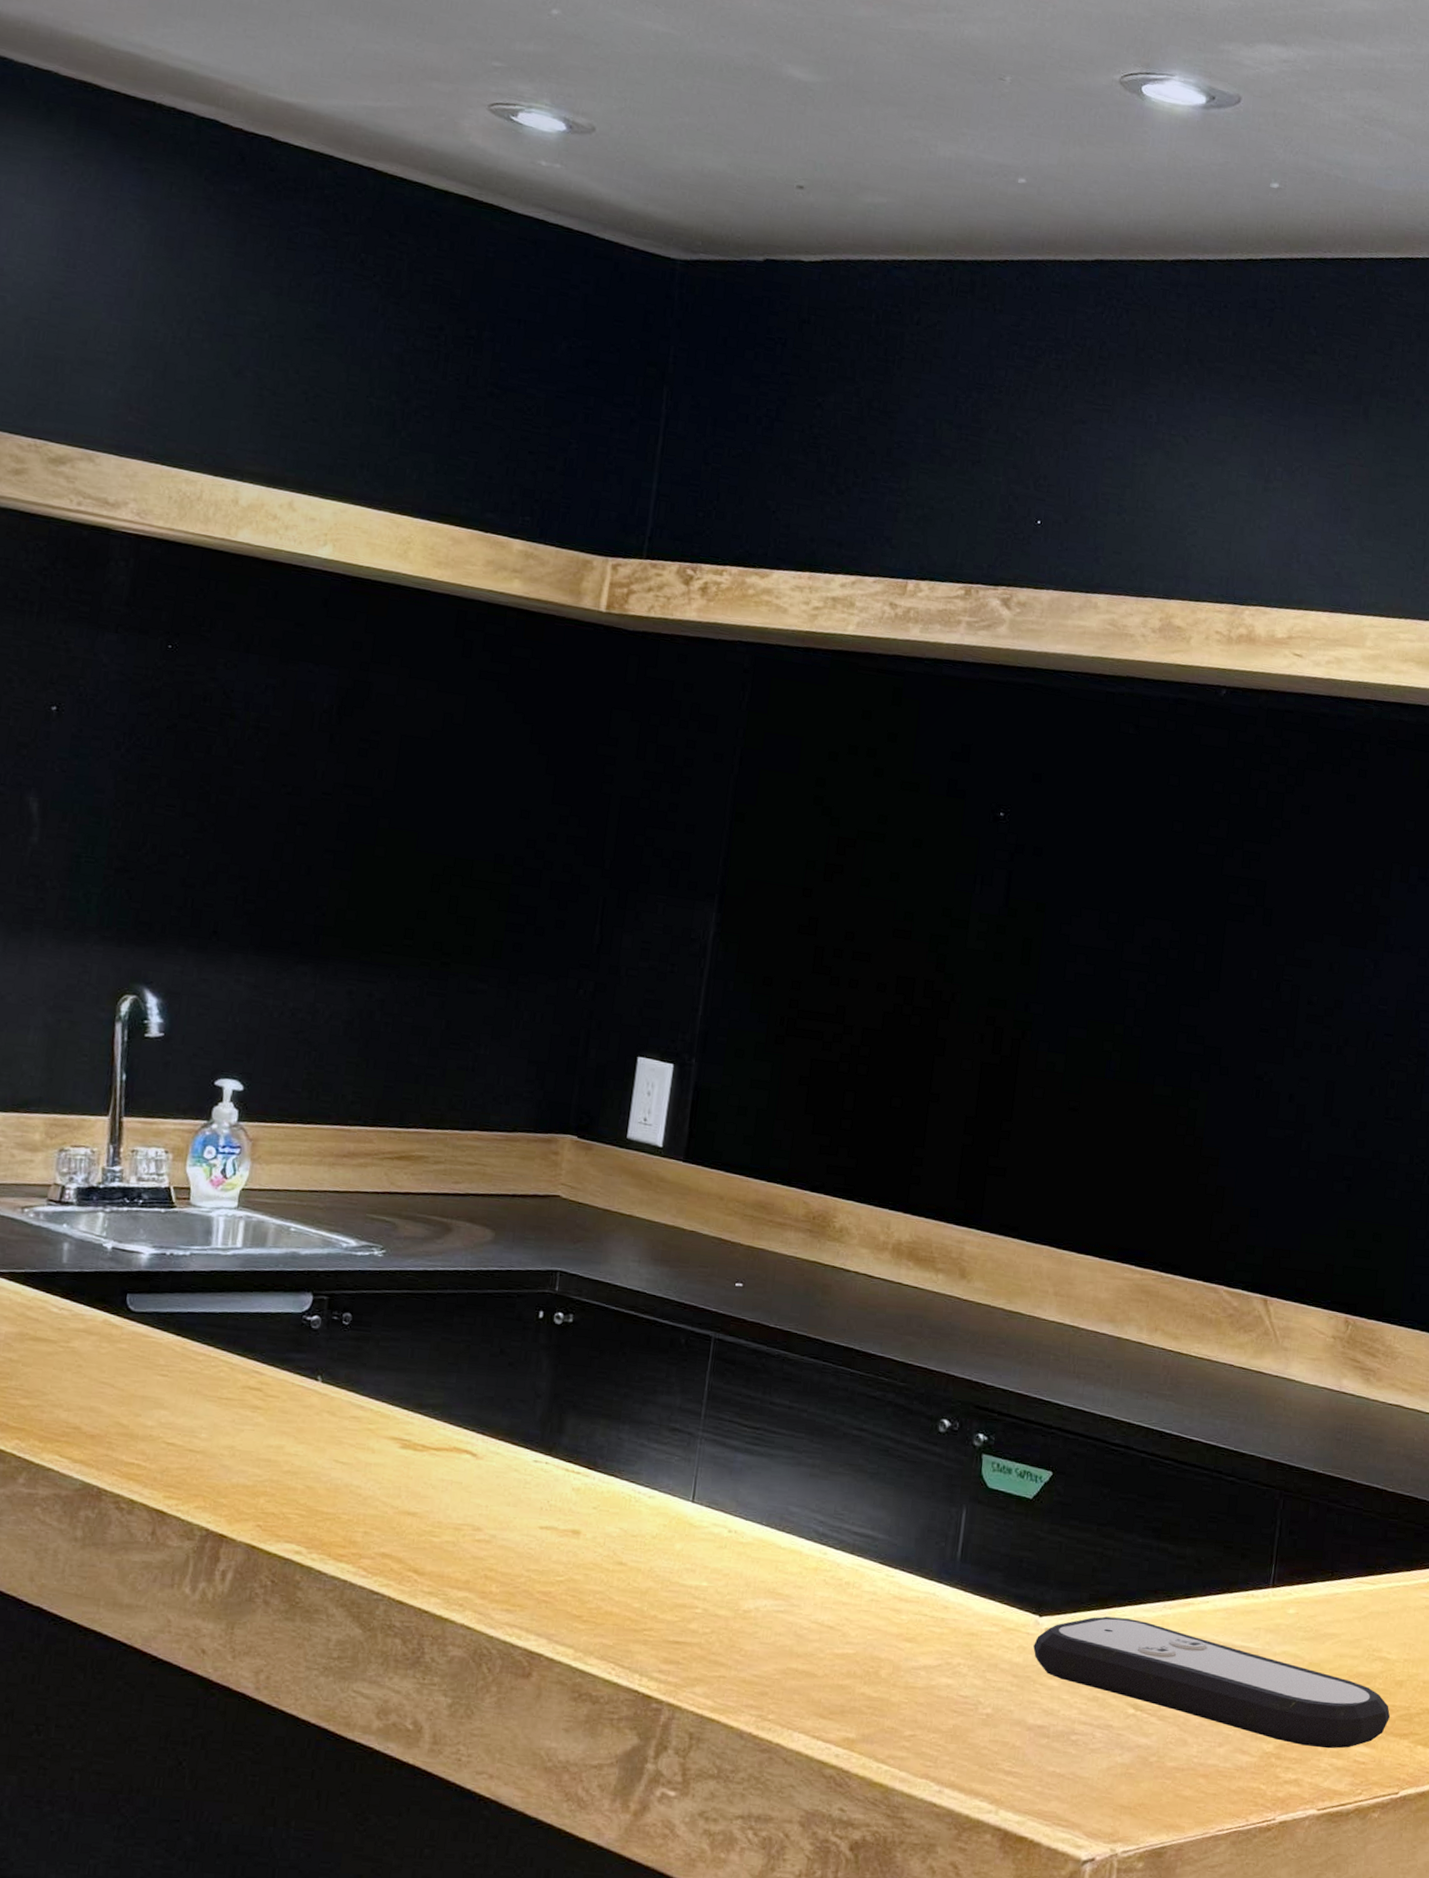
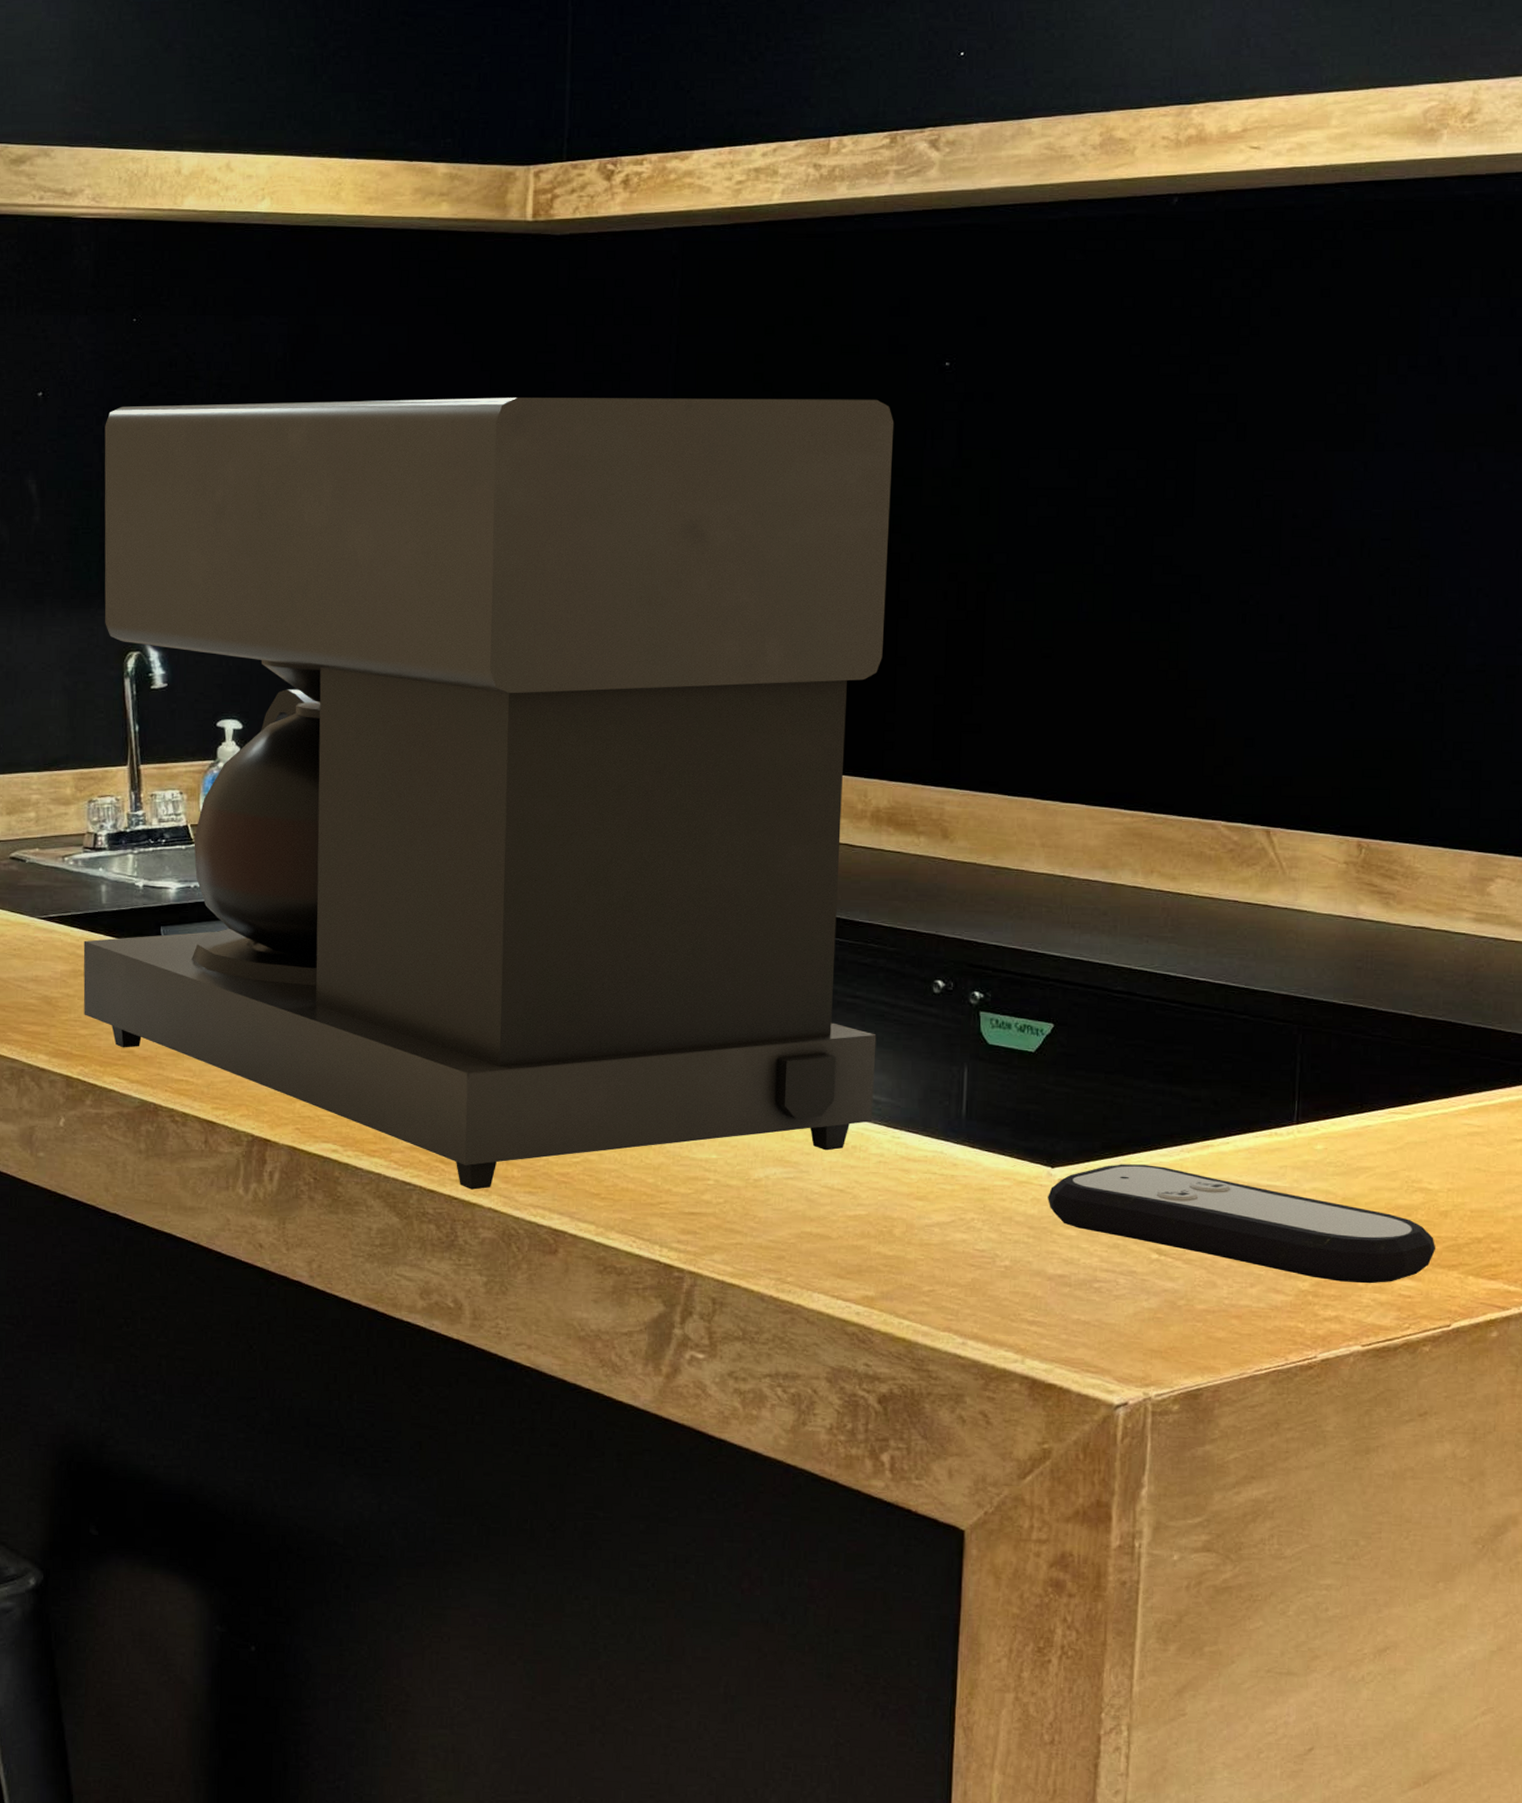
coffee maker: none [27,734,947,1604] -> present [83,397,894,1190]

